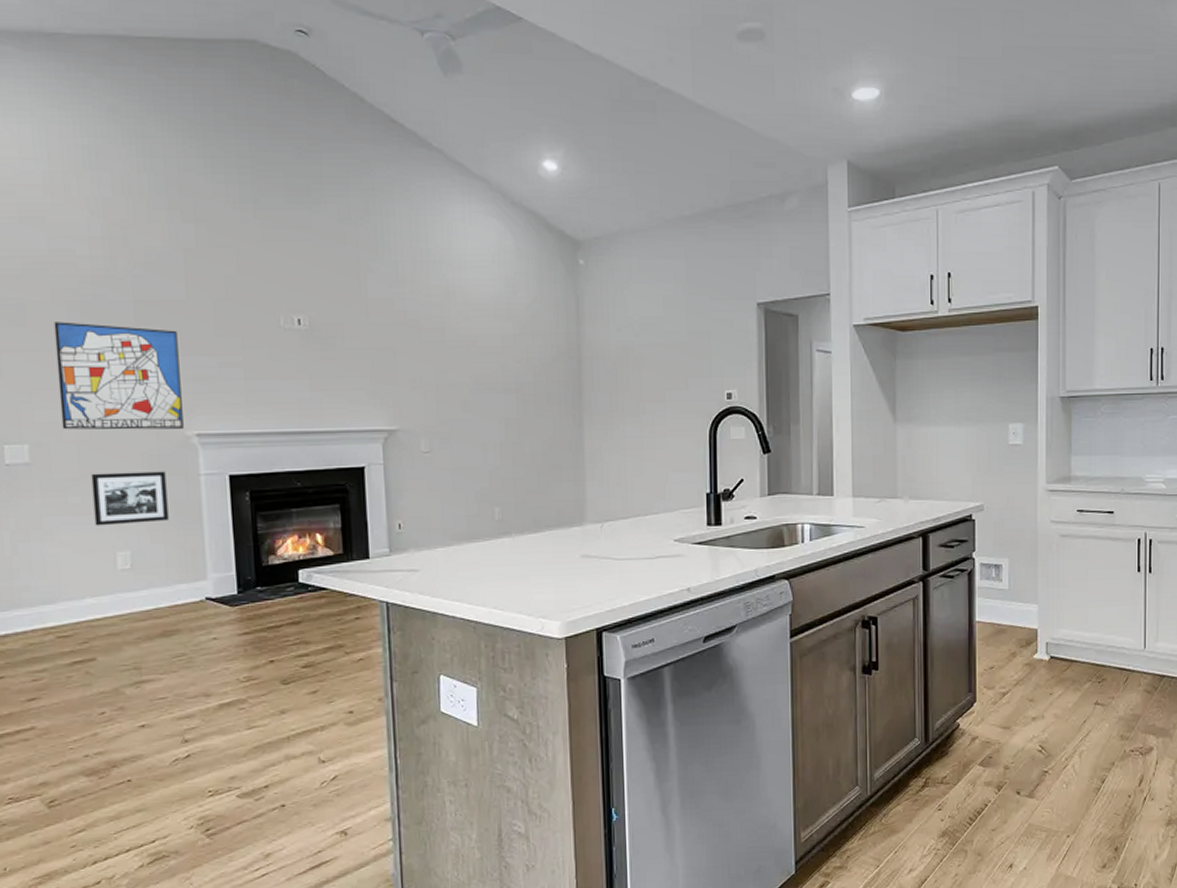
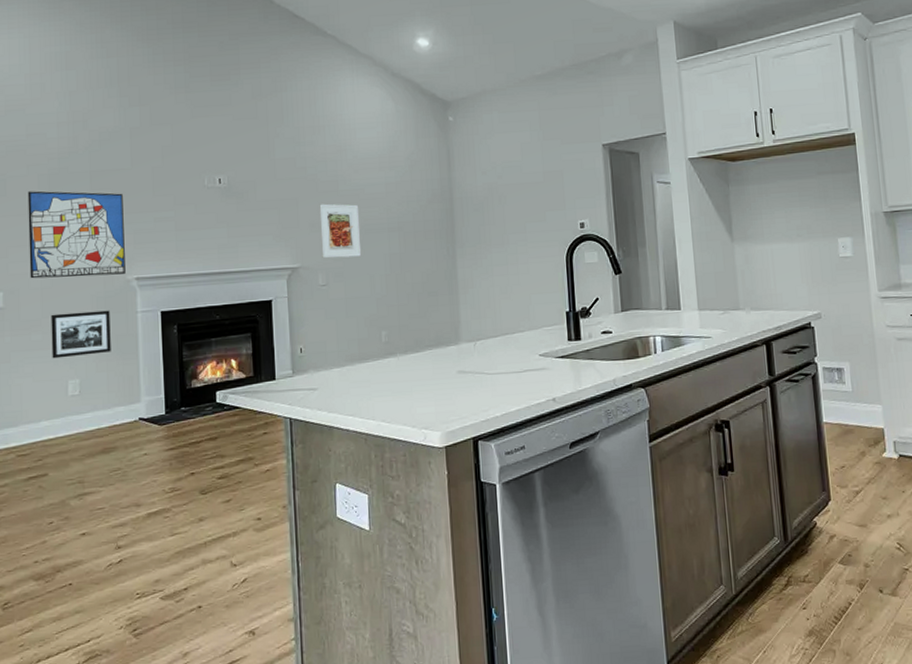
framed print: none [421,356,472,421] -> present [319,204,362,259]

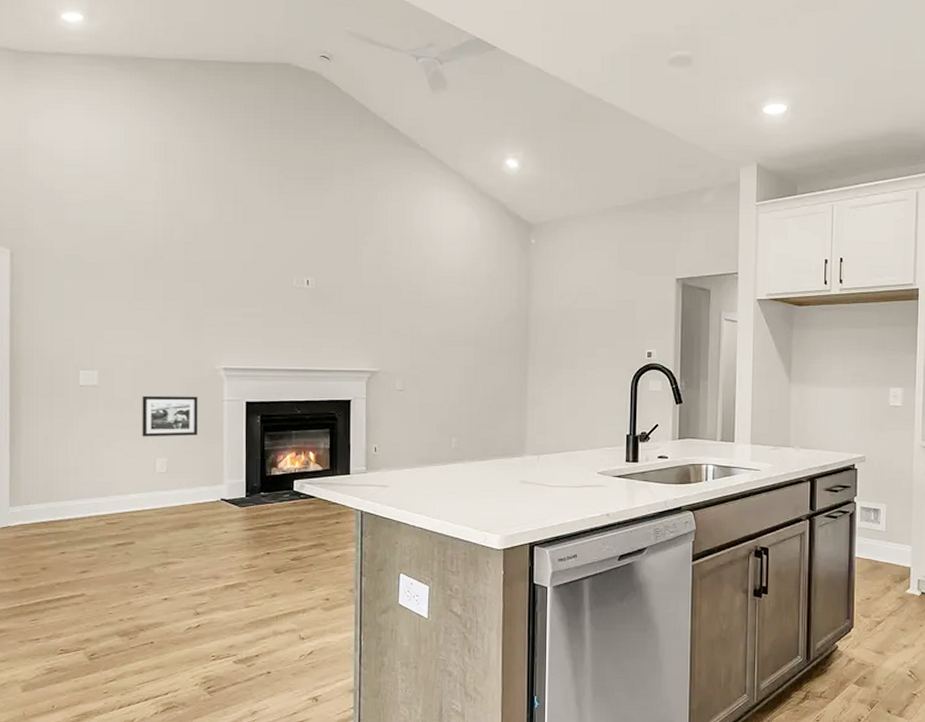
wall art: present [27,191,126,279] -> none [123,276,215,363]
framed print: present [319,204,362,259] -> none [400,313,439,366]

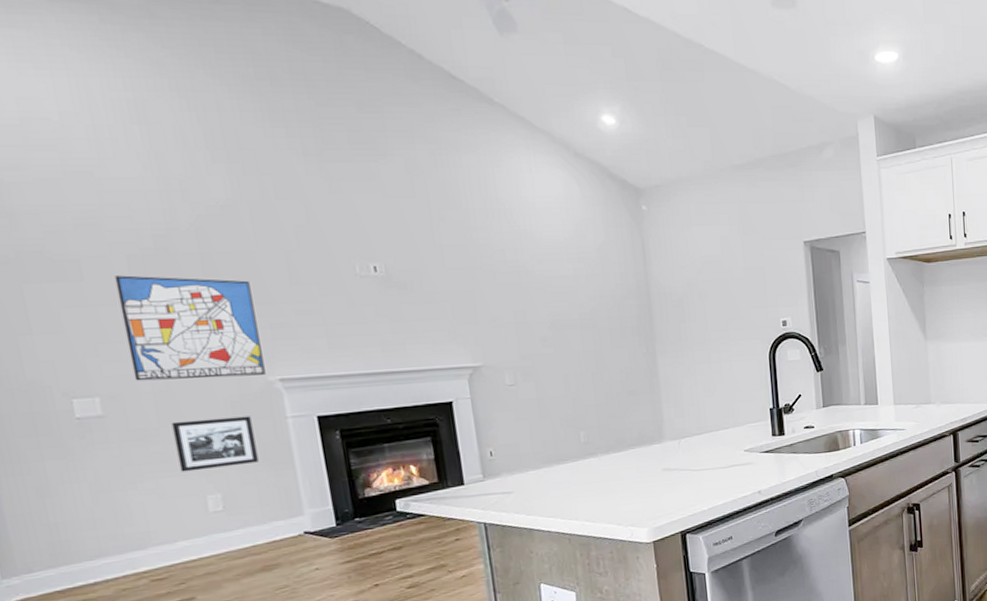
wall art: none [123,276,215,363] -> present [114,275,266,381]

